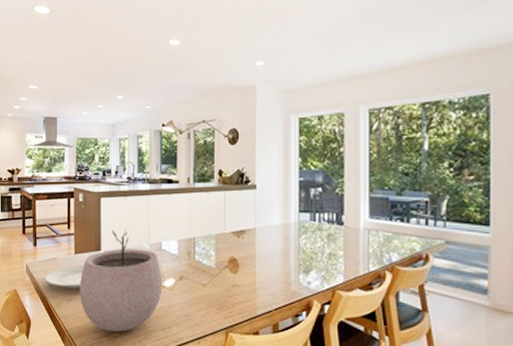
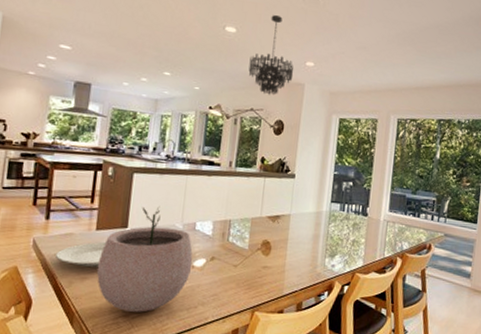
chandelier: none [196,18,243,104] -> present [248,15,294,96]

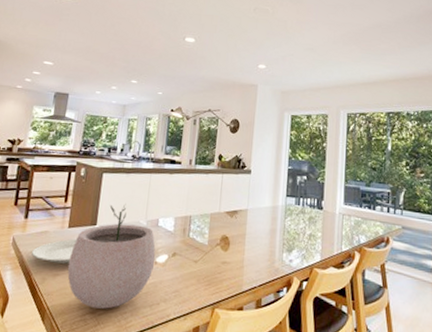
chandelier: present [248,15,294,96] -> none [206,25,247,97]

